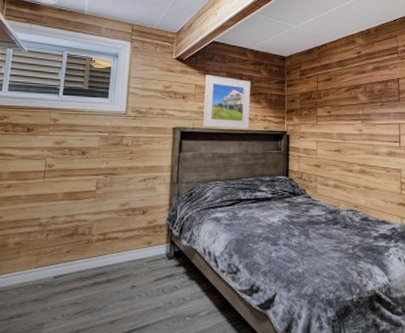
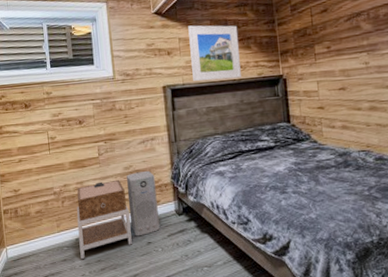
nightstand: none [55,216,118,300] -> present [76,179,132,259]
air purifier: none [116,209,151,279] -> present [127,170,160,237]

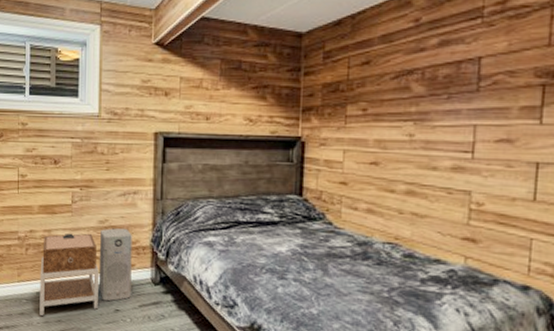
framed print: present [188,25,241,82] -> none [191,63,254,134]

